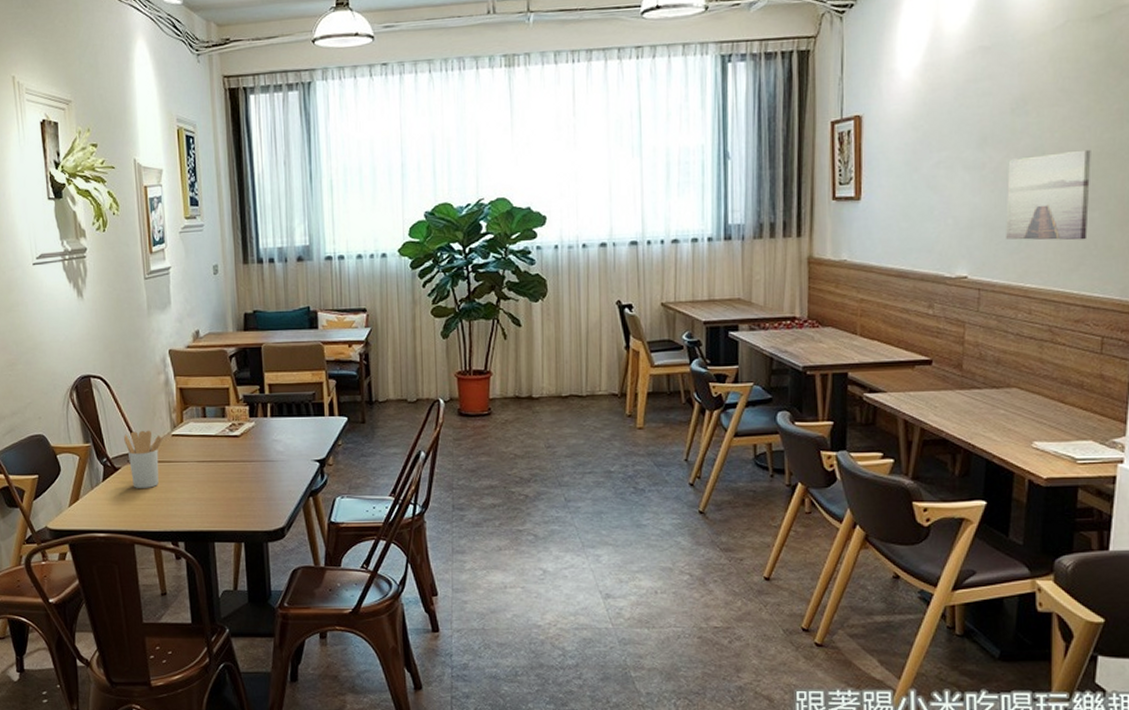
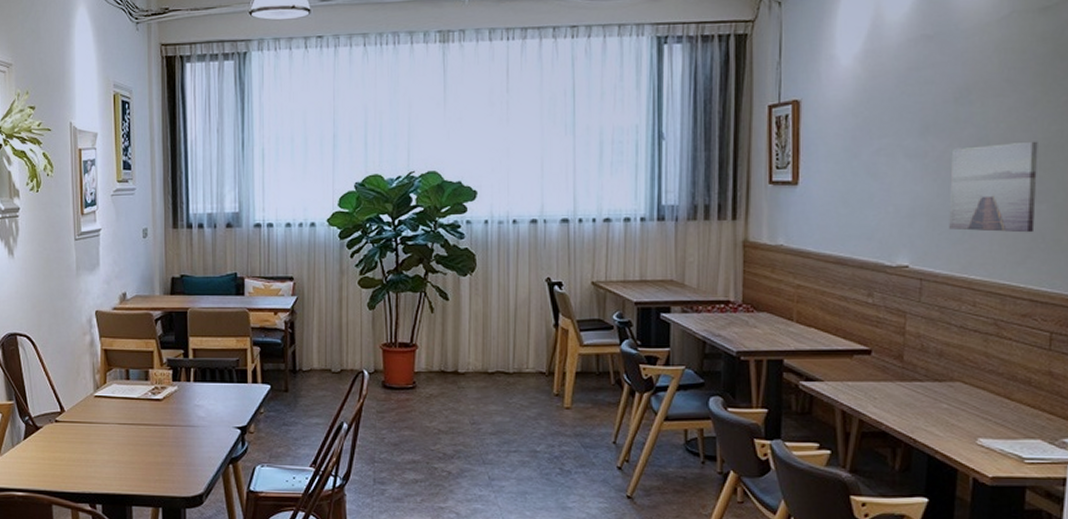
utensil holder: present [124,430,163,488] -> none [47,390,85,448]

